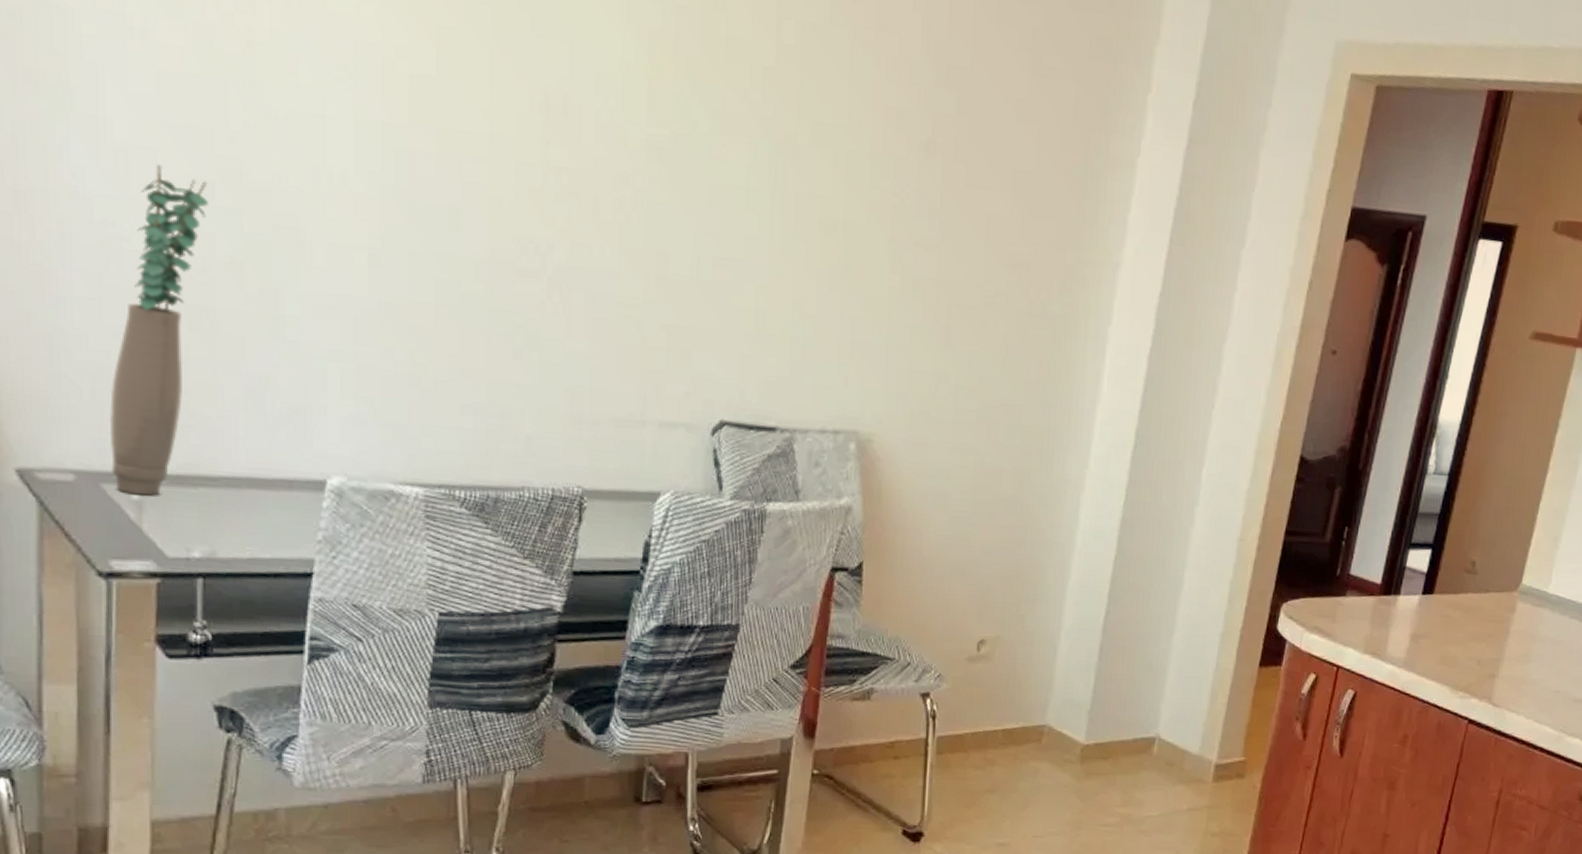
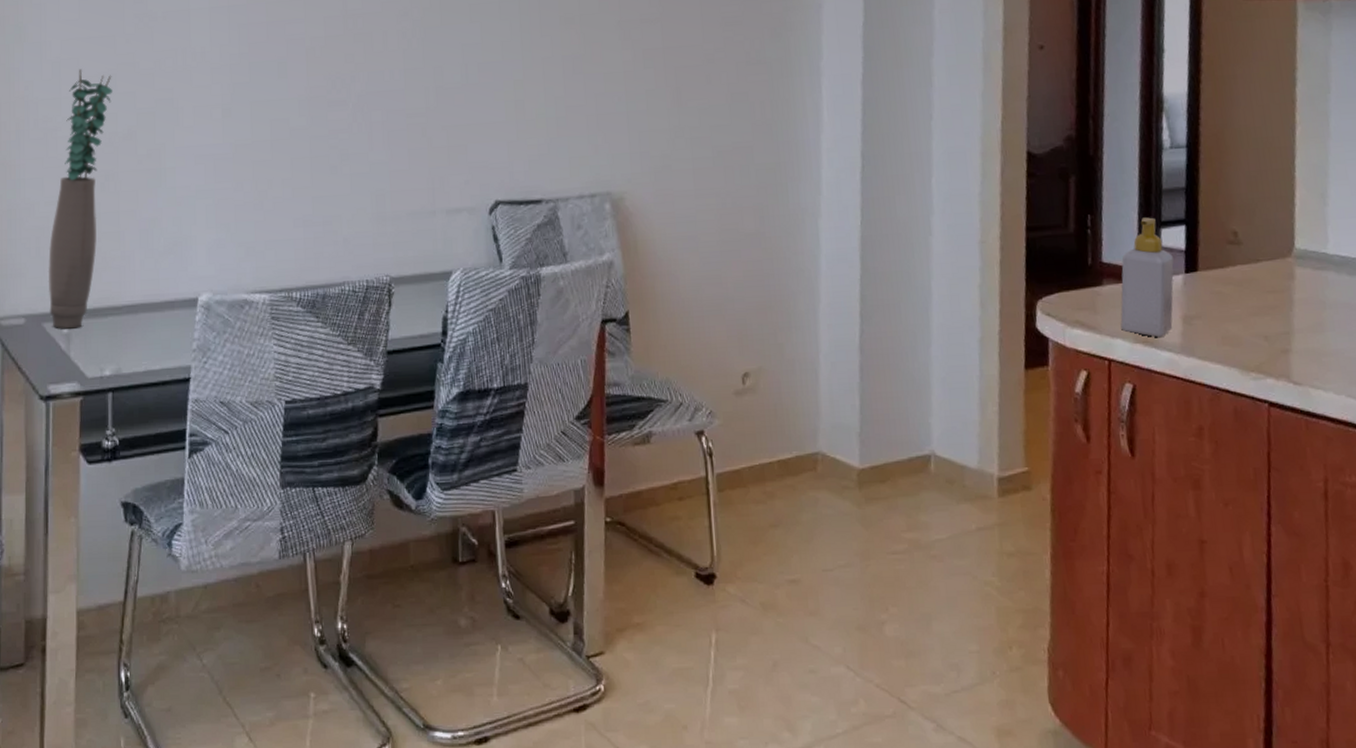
soap bottle: none [1354,537,1414,650] -> present [1120,217,1174,337]

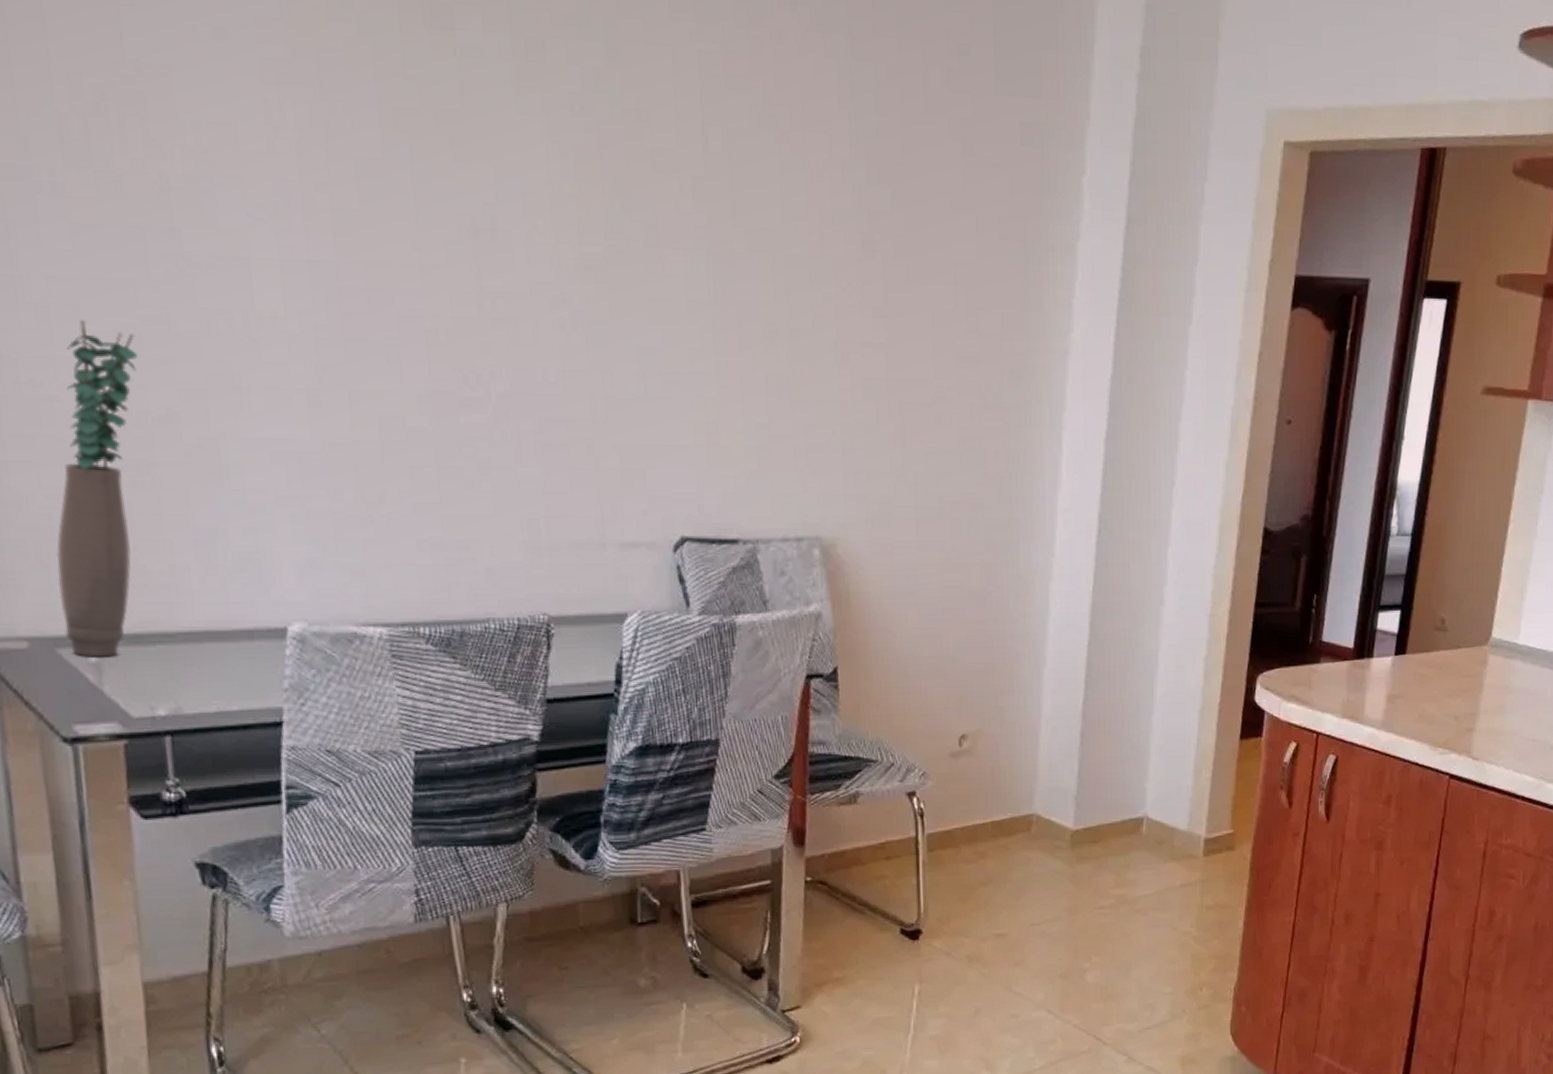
soap bottle: present [1120,217,1174,337] -> none [1332,600,1386,713]

